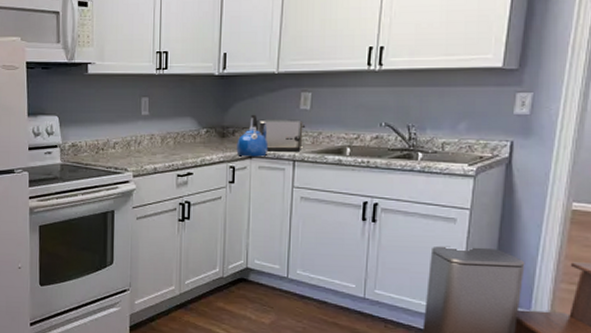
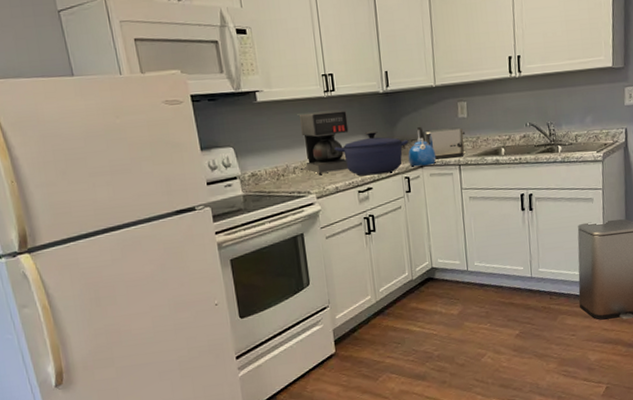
coffee maker: none [119,89,177,154] -> present [297,110,349,176]
cooking pot: none [158,114,240,160] -> present [334,130,409,176]

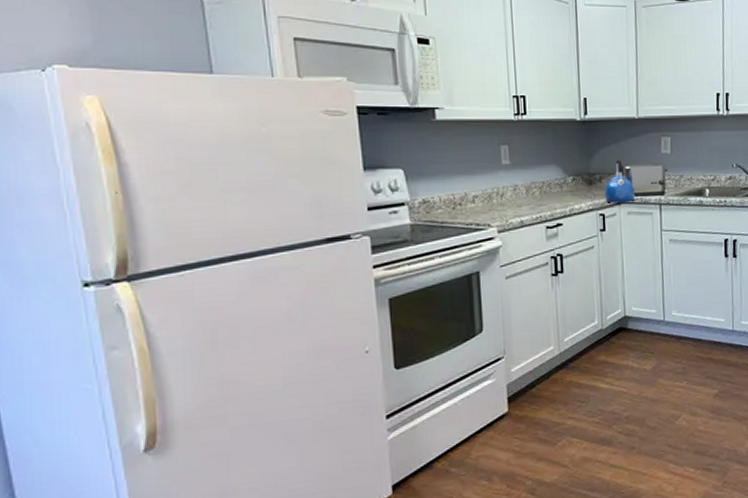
coffee maker: present [297,110,349,176] -> none [479,136,540,207]
cooking pot: present [334,130,409,176] -> none [522,161,606,210]

